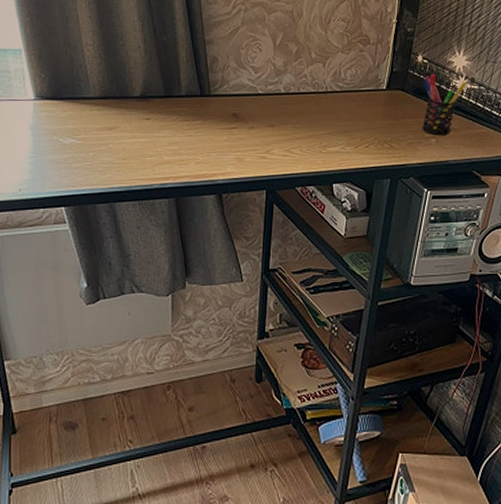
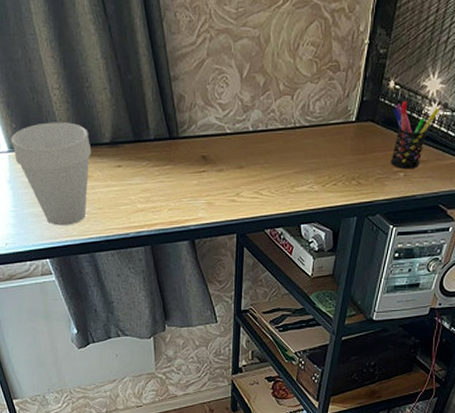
cup: none [38,74,121,174] -> present [11,121,92,226]

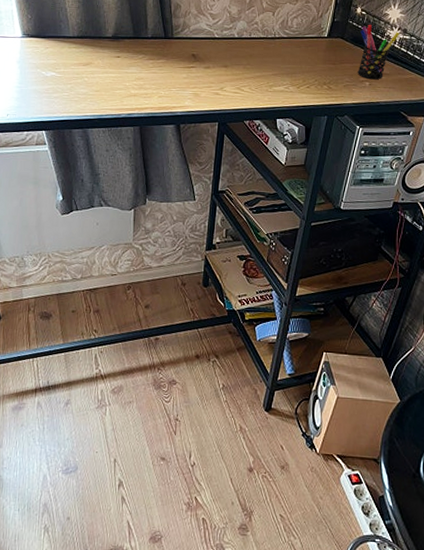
cup: present [11,121,92,226] -> none [25,16,96,103]

